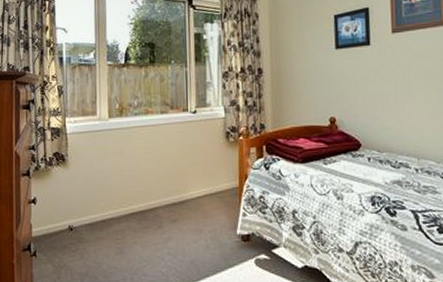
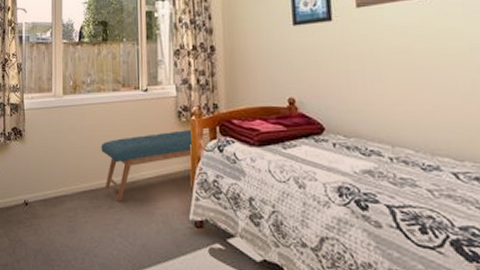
bench: none [149,148,241,221] -> present [101,129,193,202]

